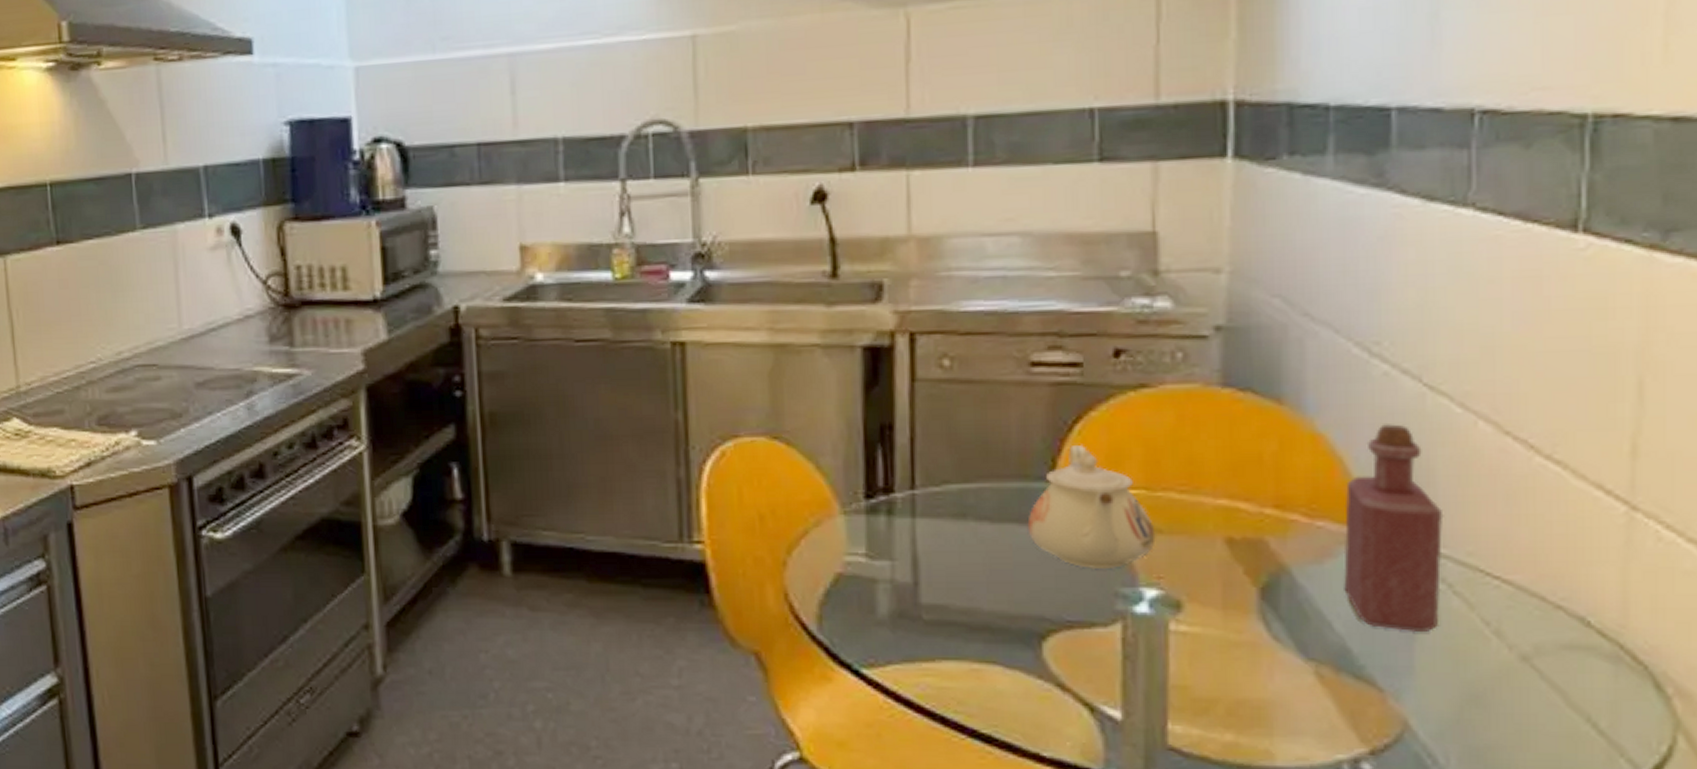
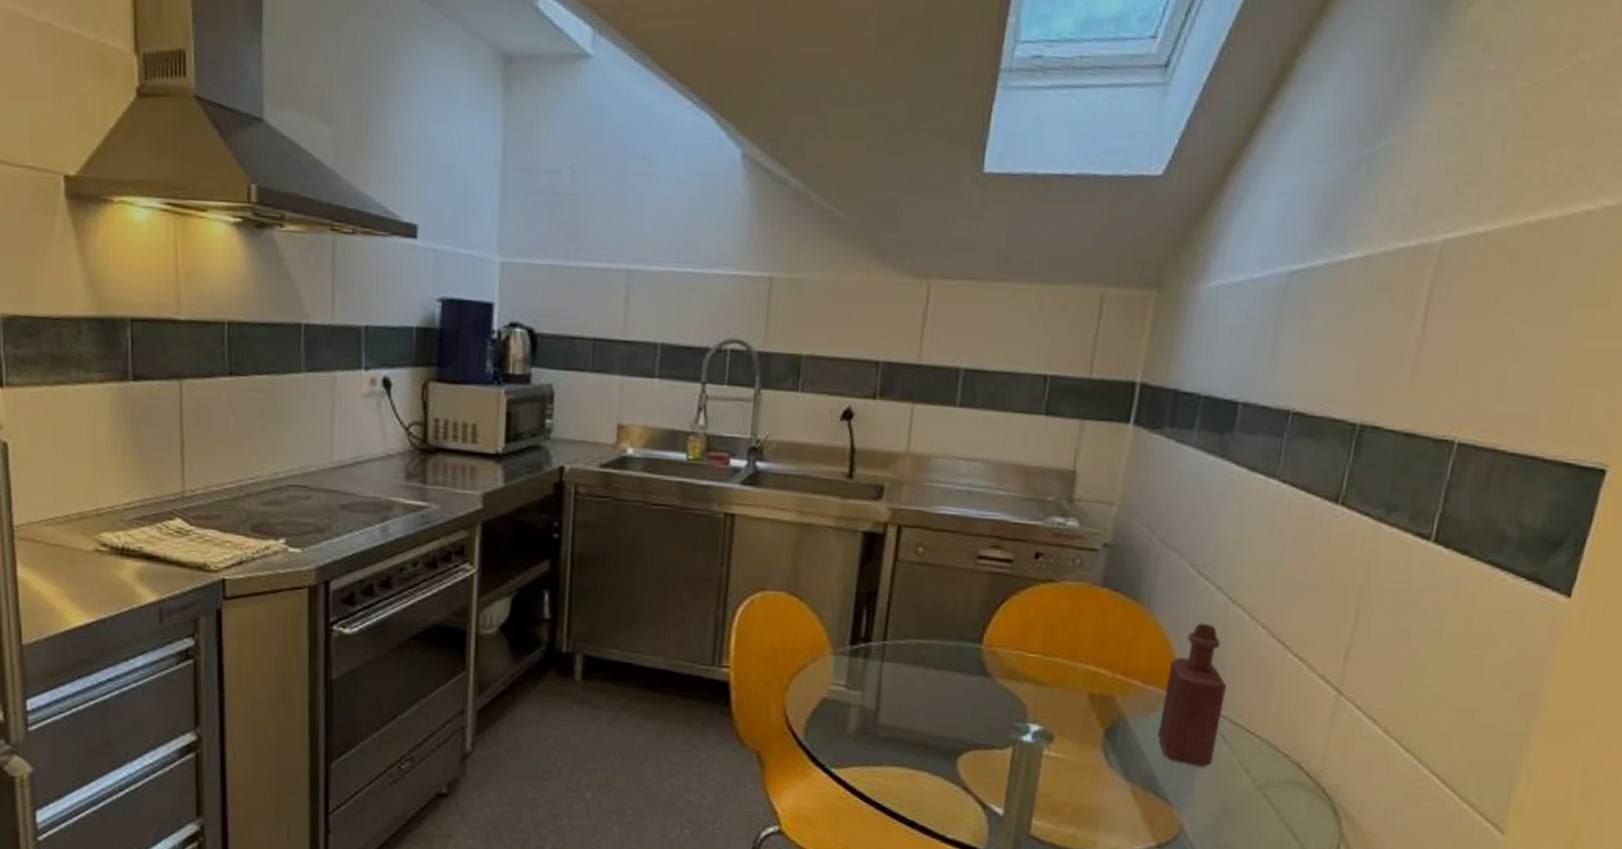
teapot: present [1027,444,1156,570] -> none [959,618,1044,710]

